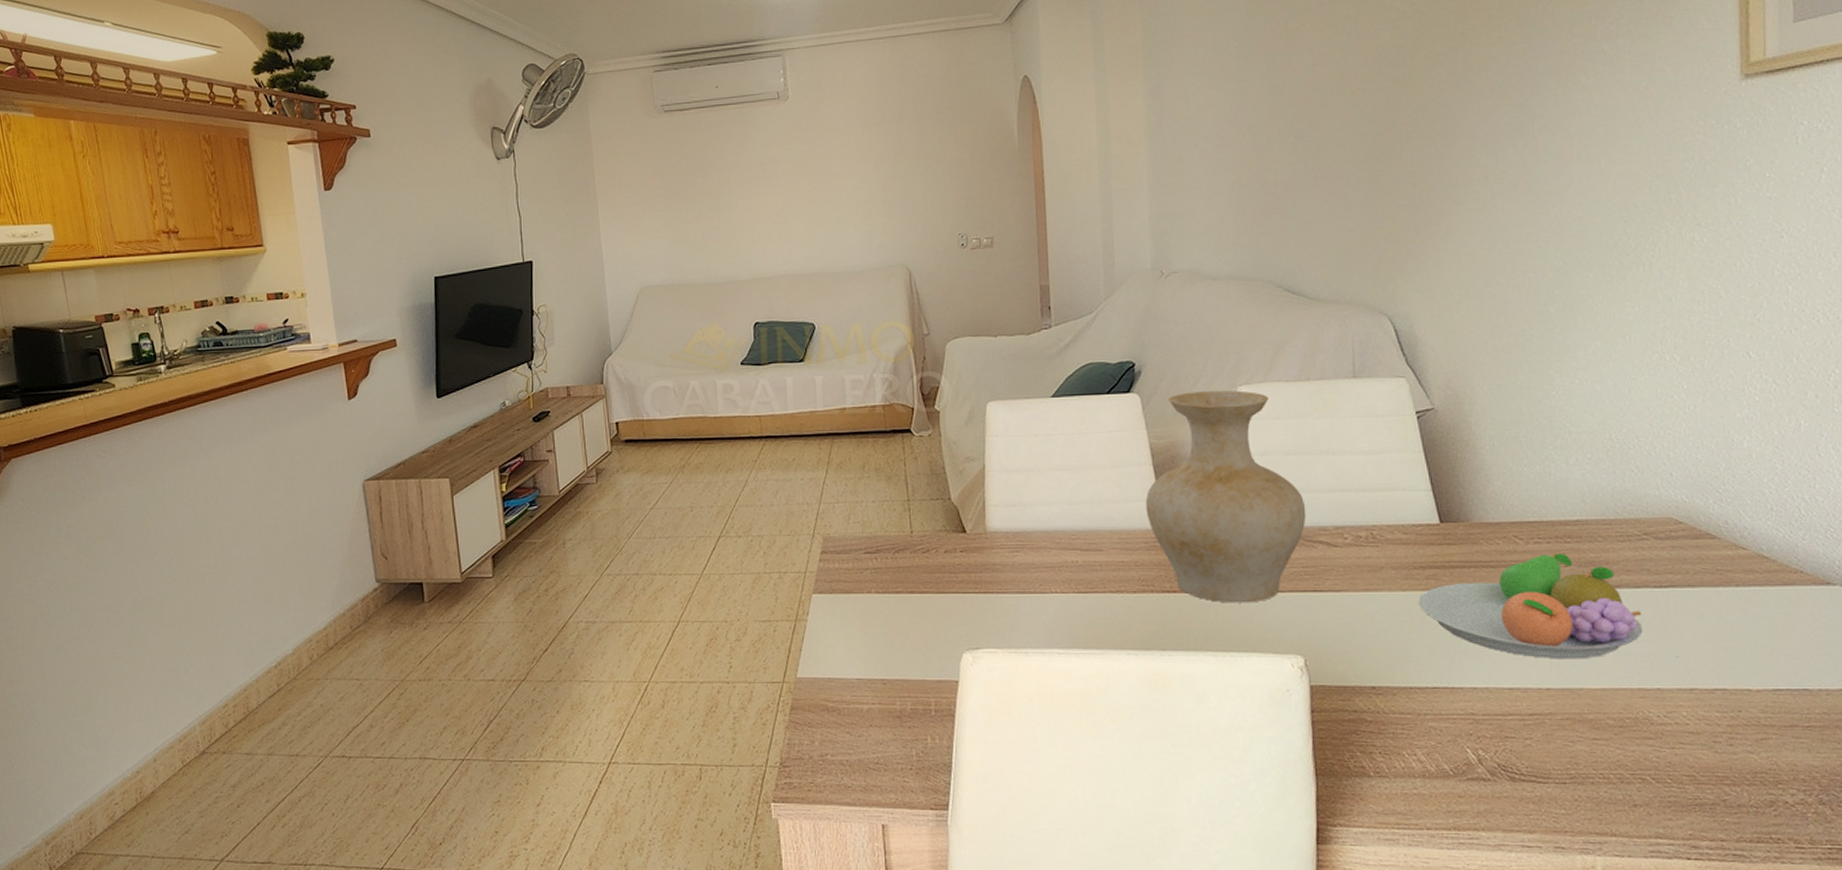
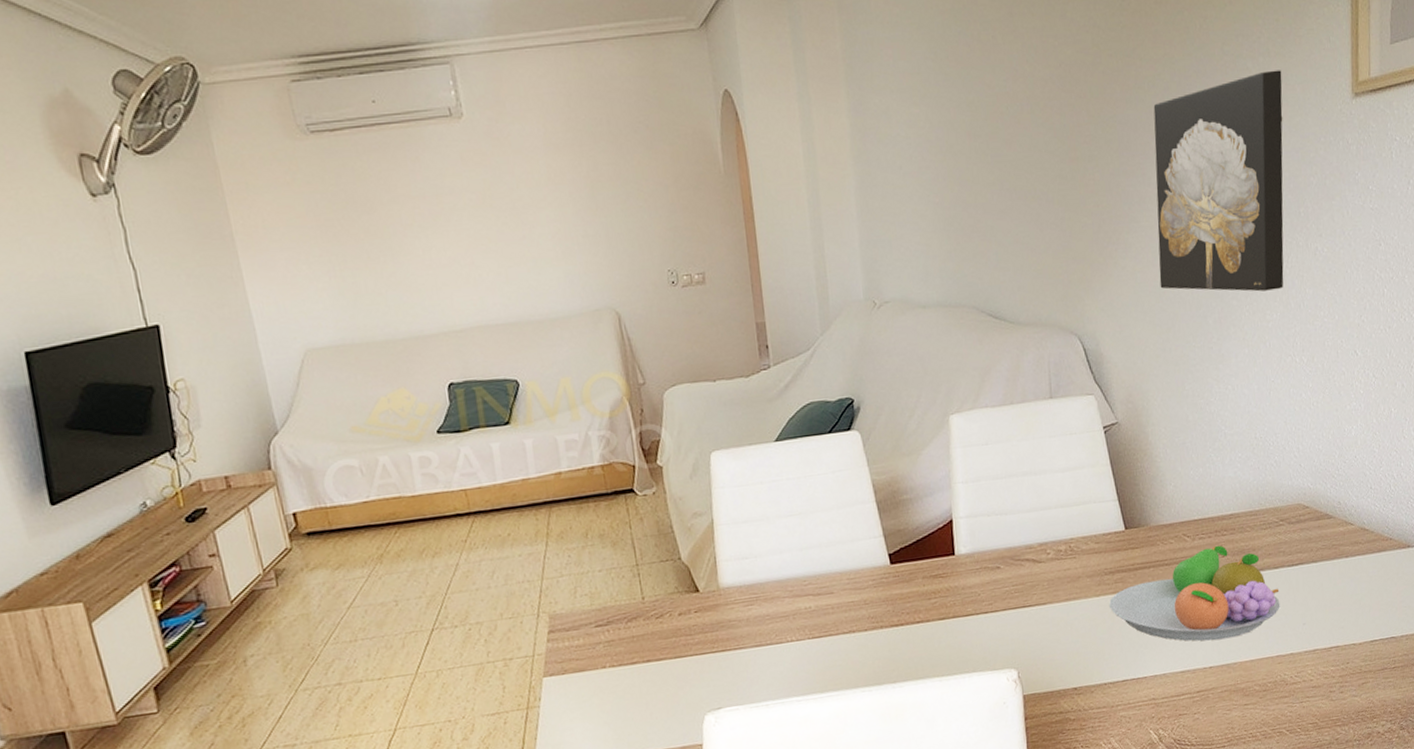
vase: present [1145,390,1307,603] -> none [870,419,1015,629]
wall art: none [1485,51,1649,281] -> present [1153,70,1284,292]

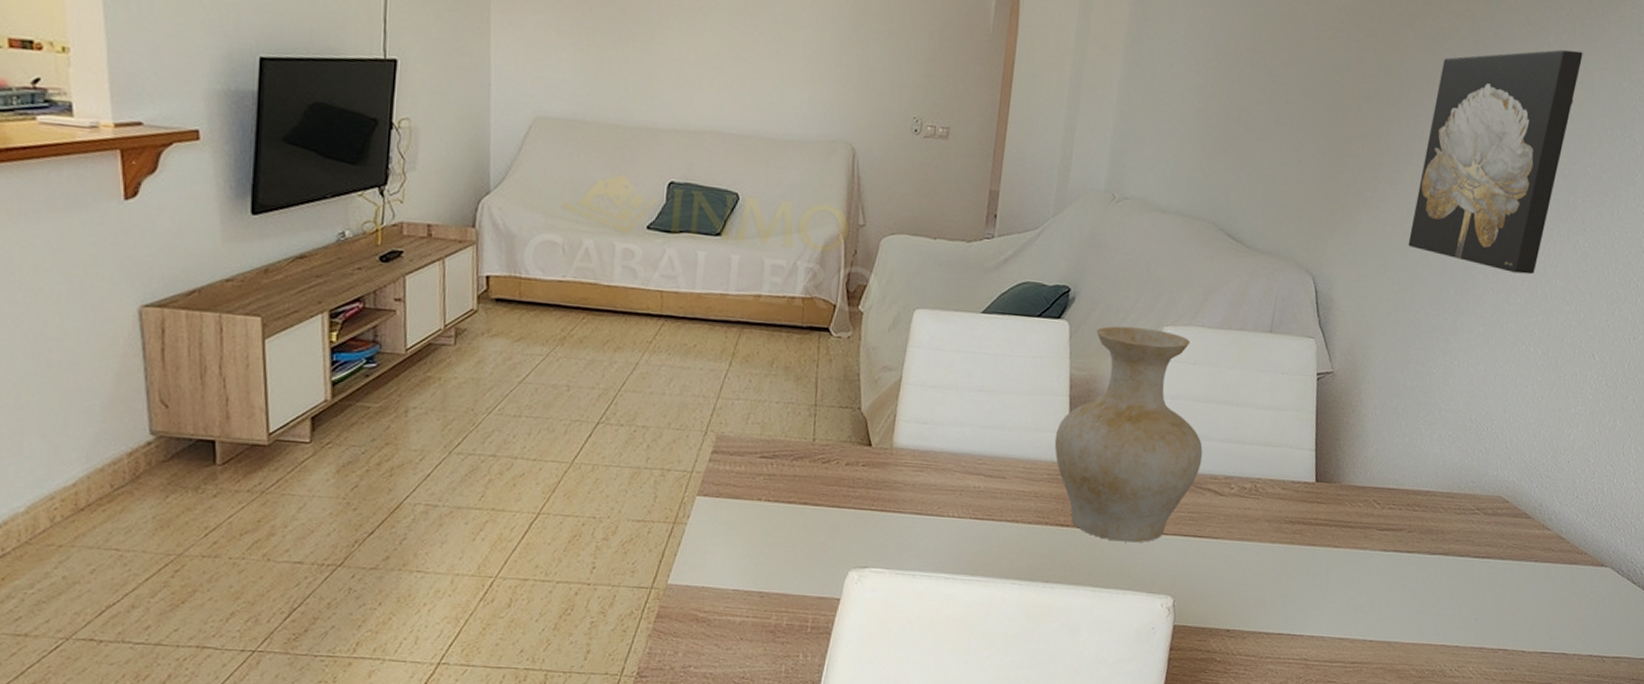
vase: none [870,419,1015,629] -> present [1054,326,1203,543]
fruit bowl: present [1109,545,1280,642] -> none [1282,519,1459,617]

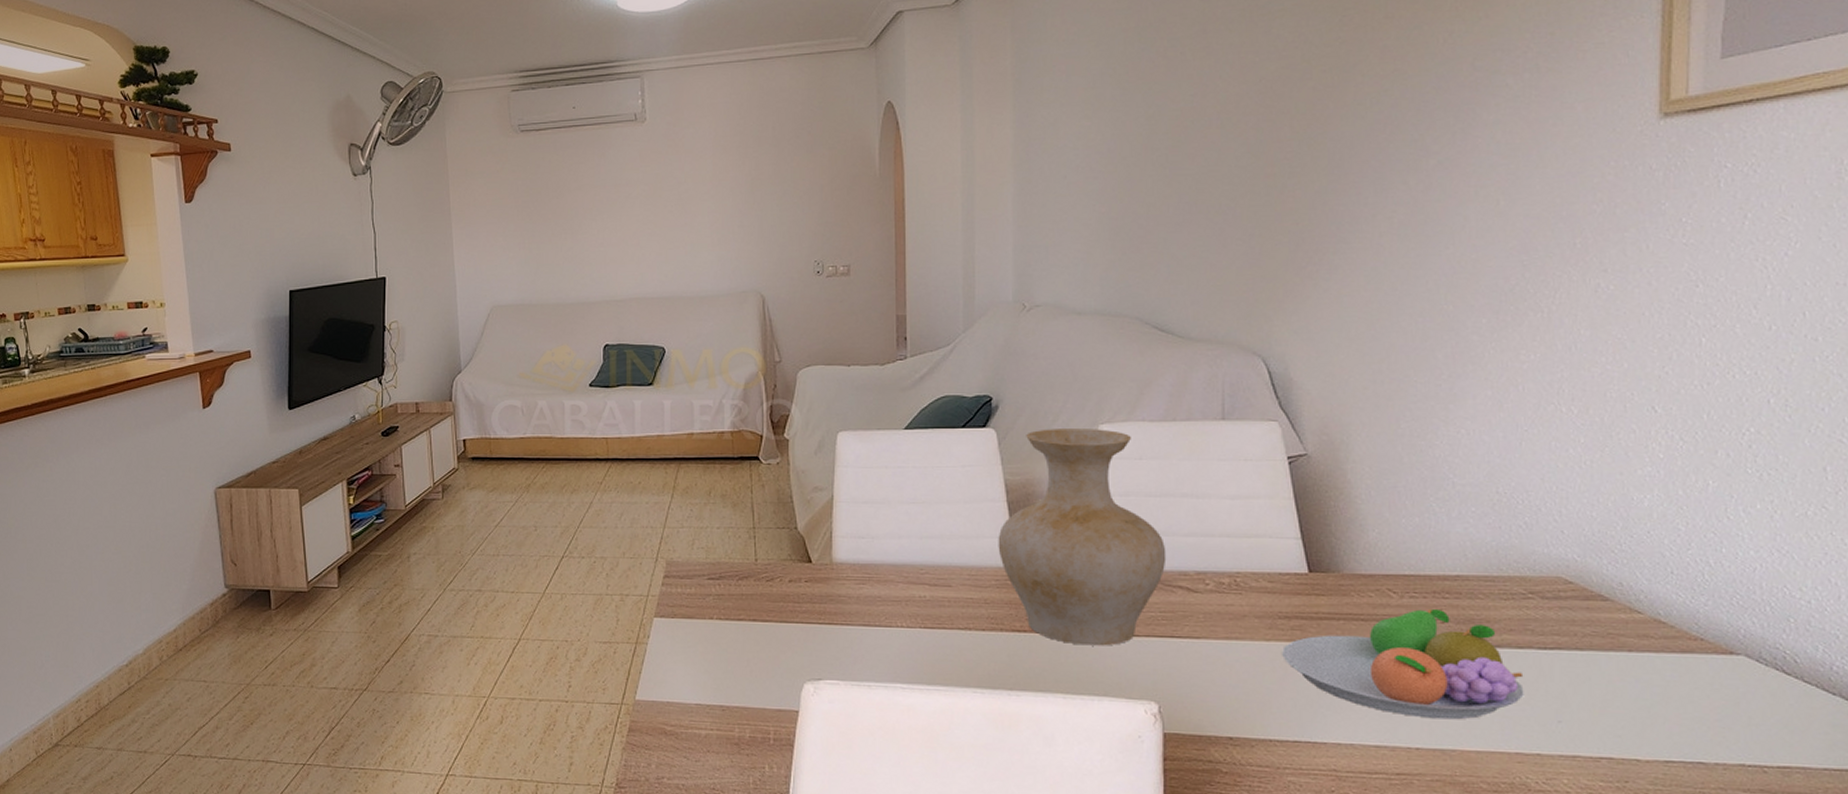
fruit bowl: none [1282,519,1459,617] -> present [1282,608,1524,720]
wall art: present [1408,49,1584,275] -> none [1372,87,1556,328]

